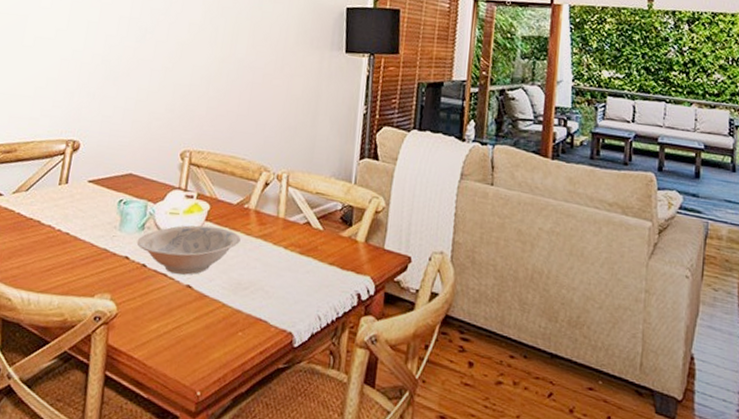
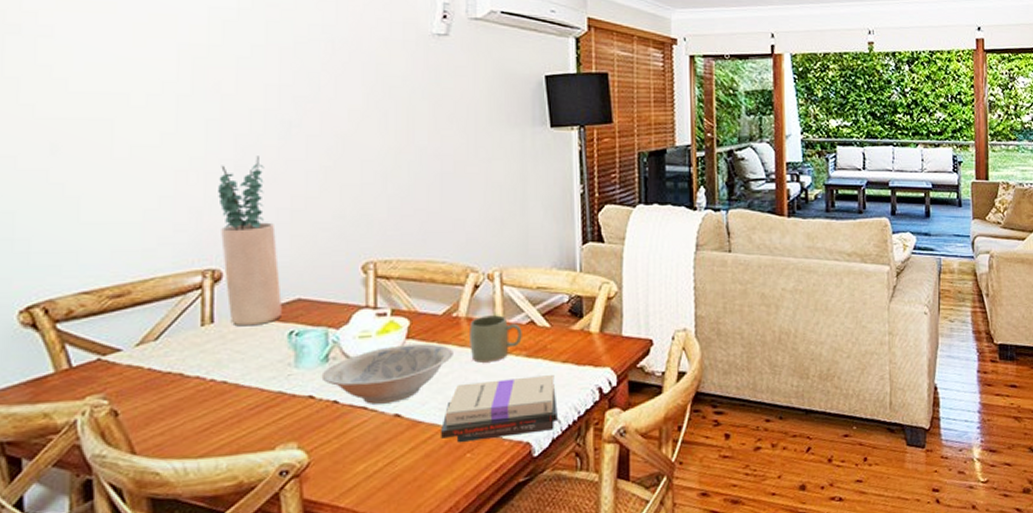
vase: none [79,53,123,191] -> present [218,156,283,327]
books: none [220,268,321,326] -> present [441,375,558,443]
mug: none [254,211,299,254] -> present [470,315,522,363]

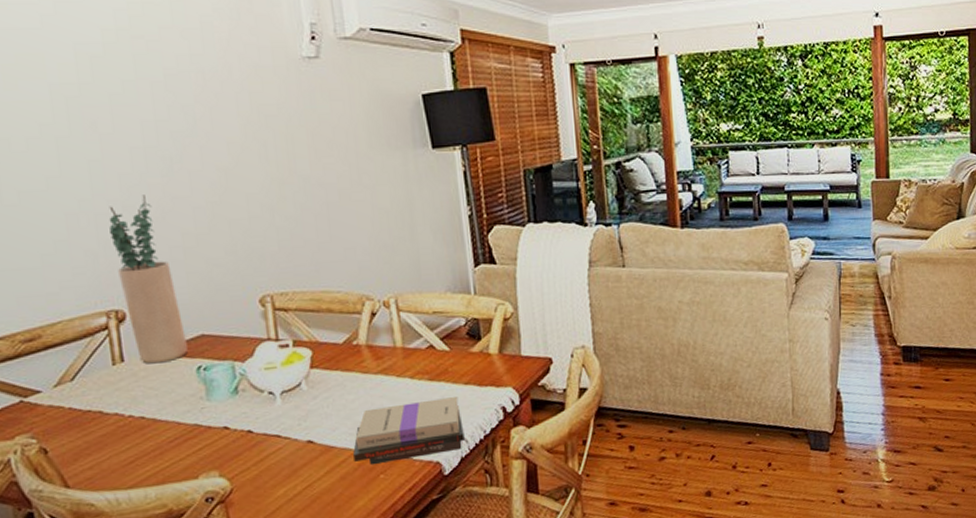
bowl: present [321,344,453,404] -> none [233,372,358,433]
mug: present [470,315,522,363] -> none [370,341,423,388]

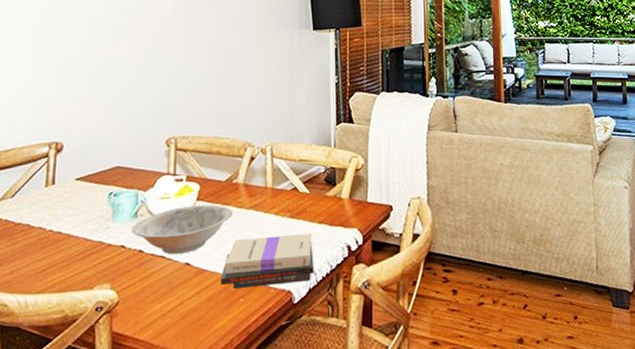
vase: present [109,195,189,364] -> none [63,54,106,188]
bowl: none [233,372,358,433] -> present [131,205,233,254]

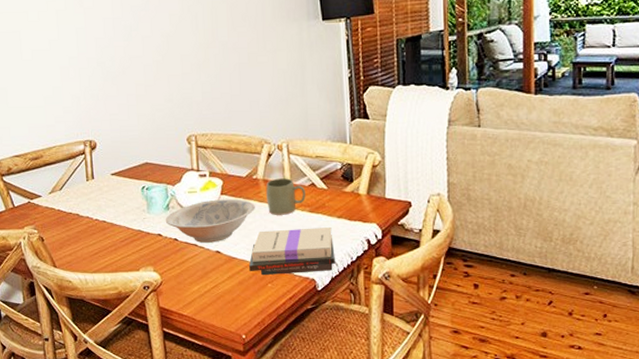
mug: none [245,182,287,222] -> present [266,178,306,215]

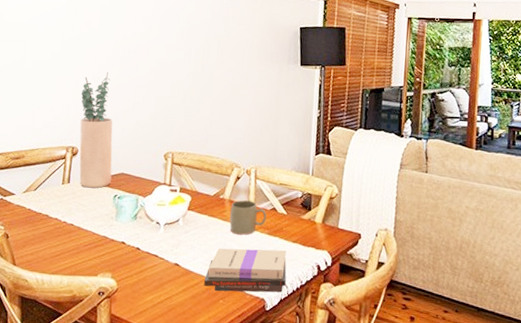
vase: none [88,54,137,182] -> present [79,72,113,189]
bowl: present [165,199,255,243] -> none [131,214,218,255]

